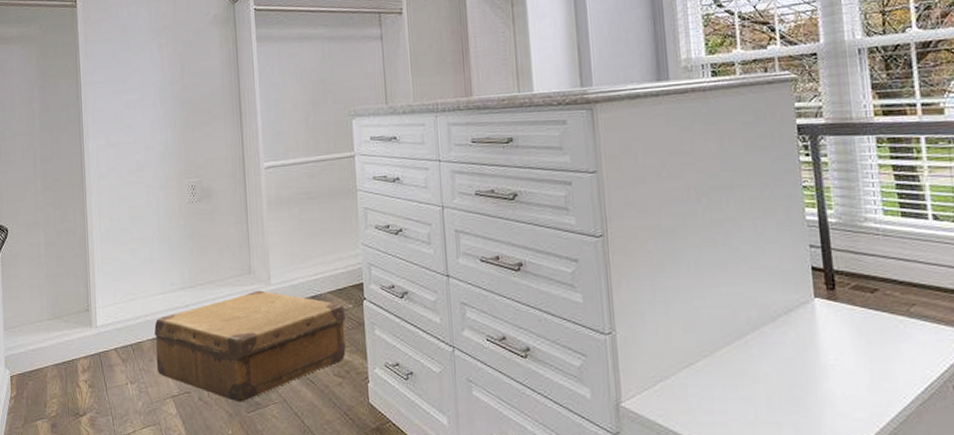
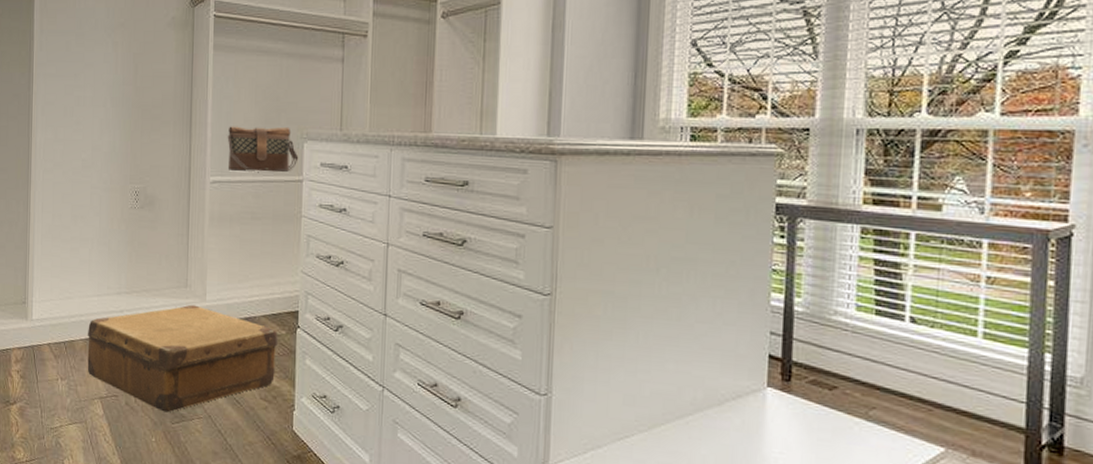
shoulder bag: none [277,107,349,154] -> present [227,126,299,173]

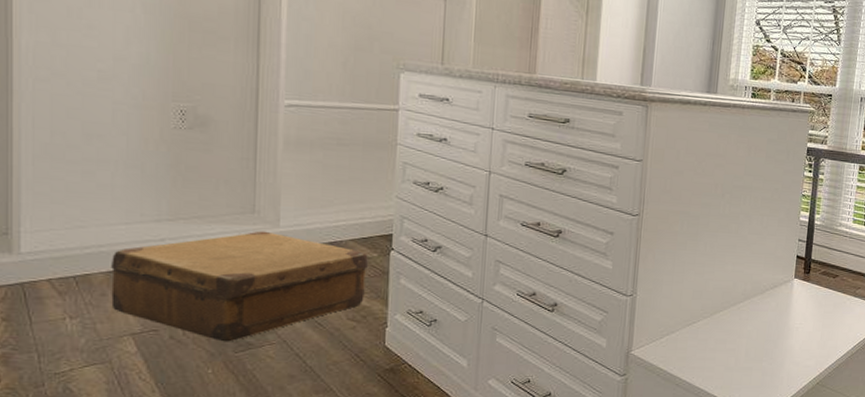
shoulder bag: present [227,126,299,173] -> none [307,49,394,101]

